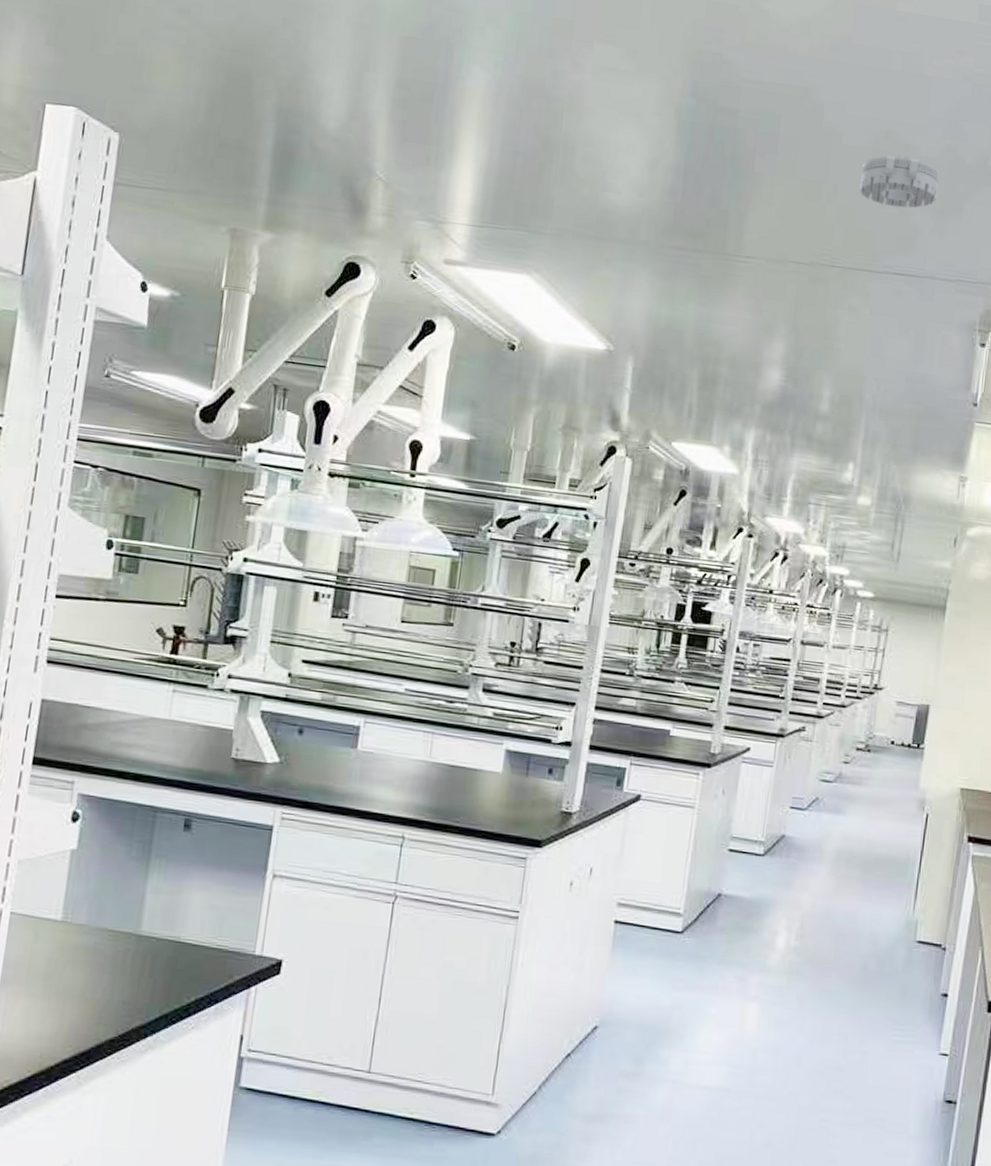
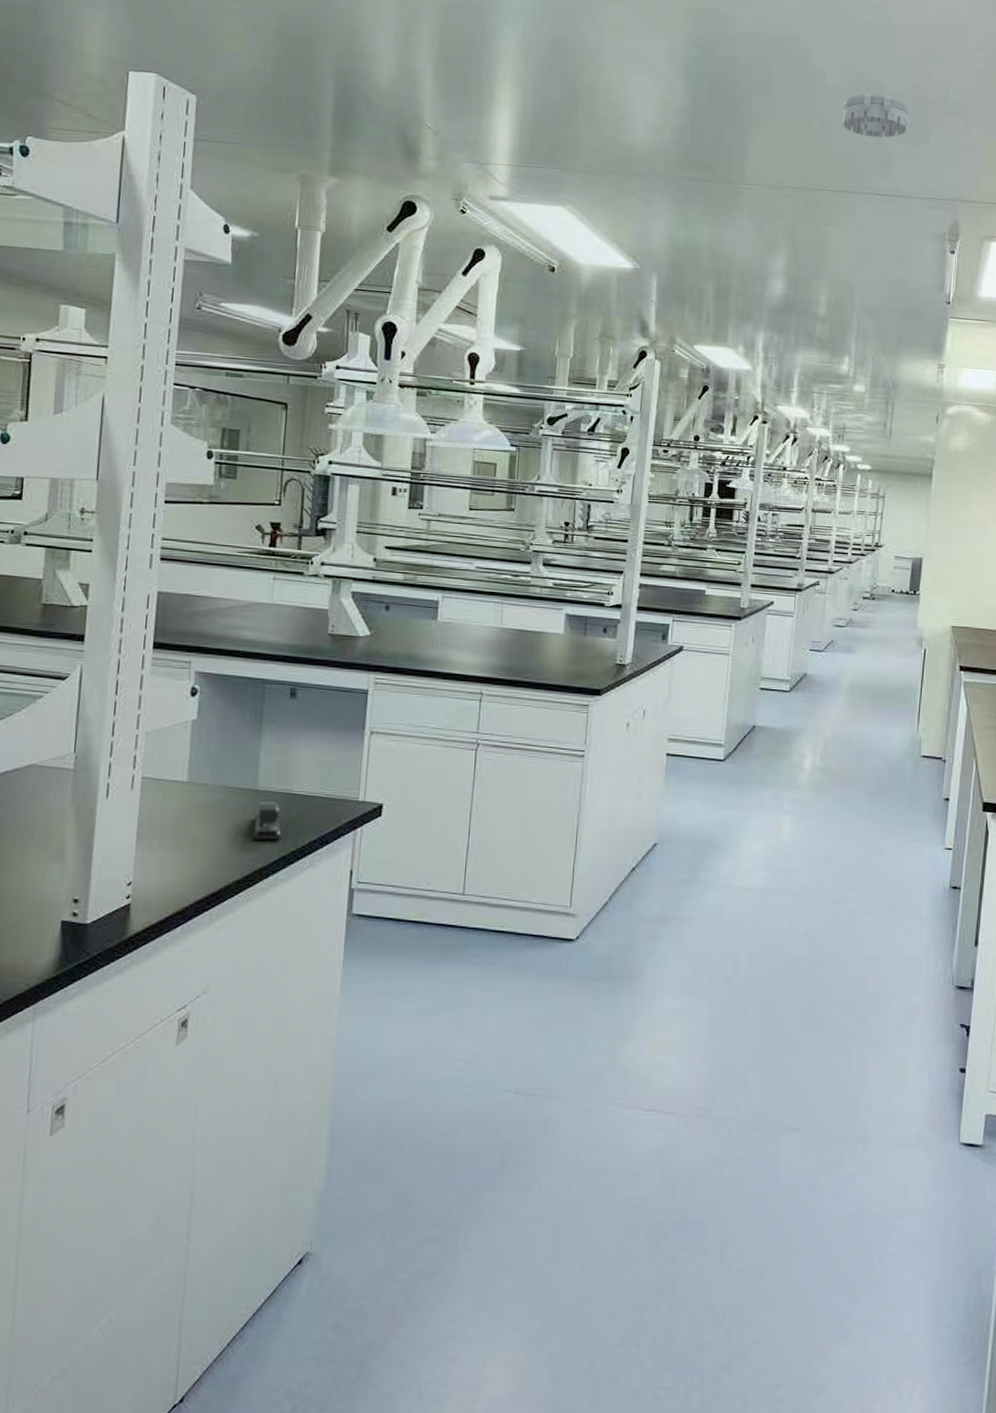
stapler: none [132,949,165,995] -> present [252,802,282,841]

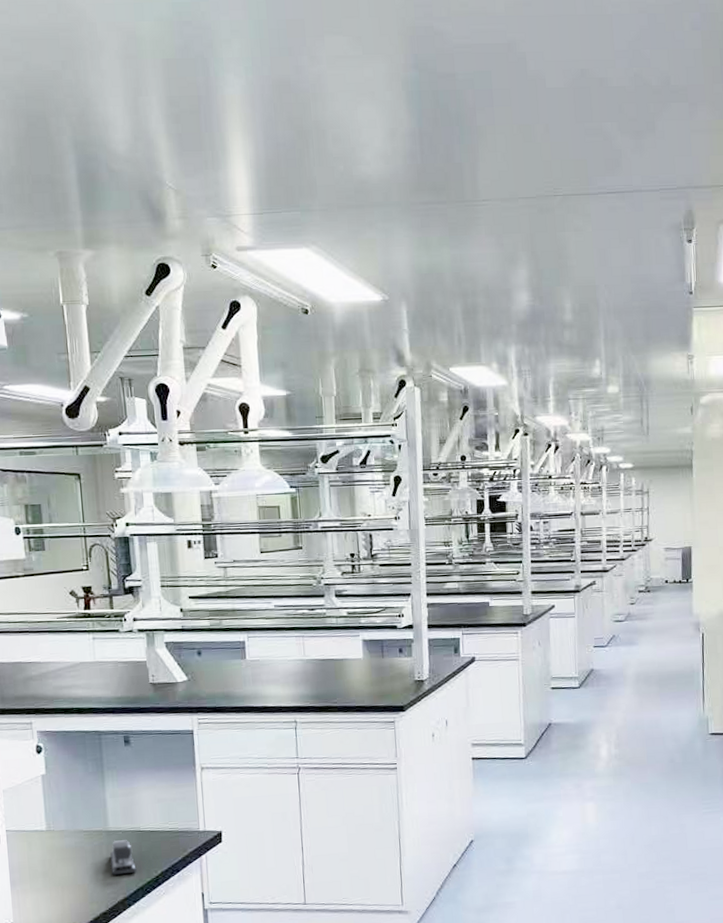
smoke detector: present [842,93,910,138] -> none [566,89,633,135]

